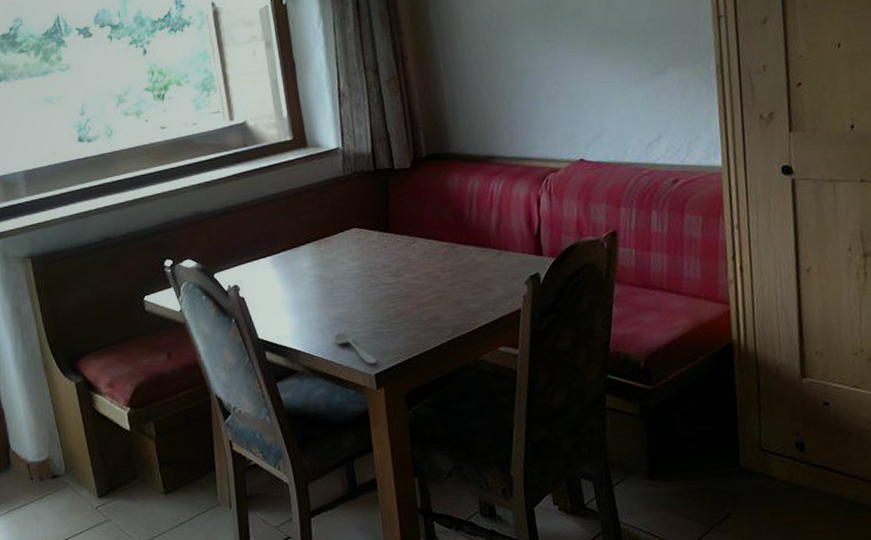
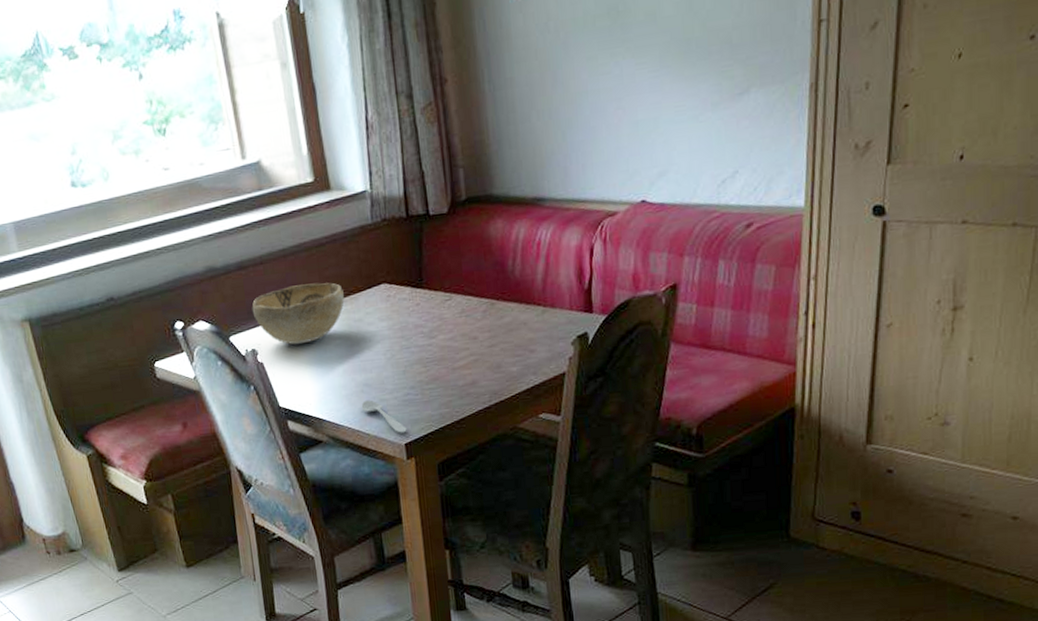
decorative bowl: none [235,226,319,282] -> present [252,282,345,345]

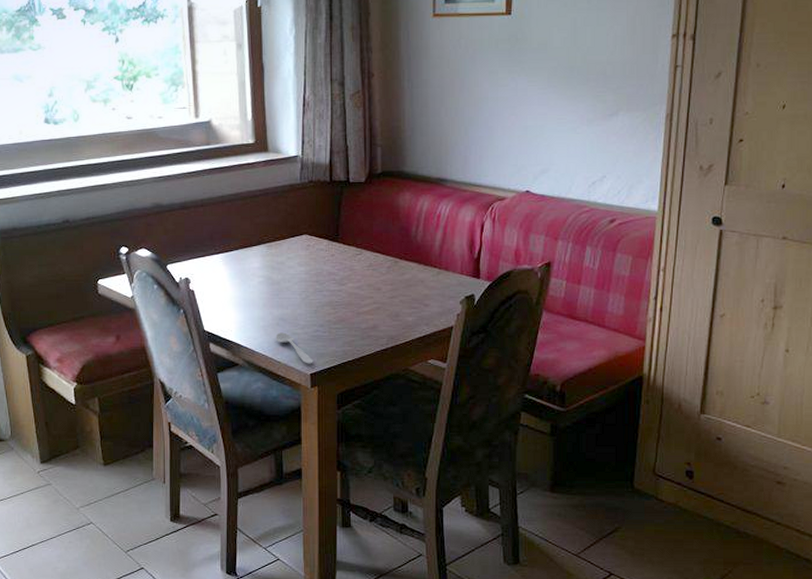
decorative bowl: present [252,282,345,345] -> none [189,227,270,278]

